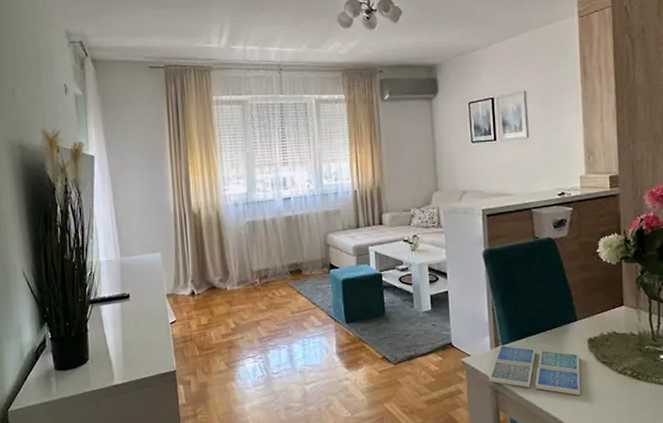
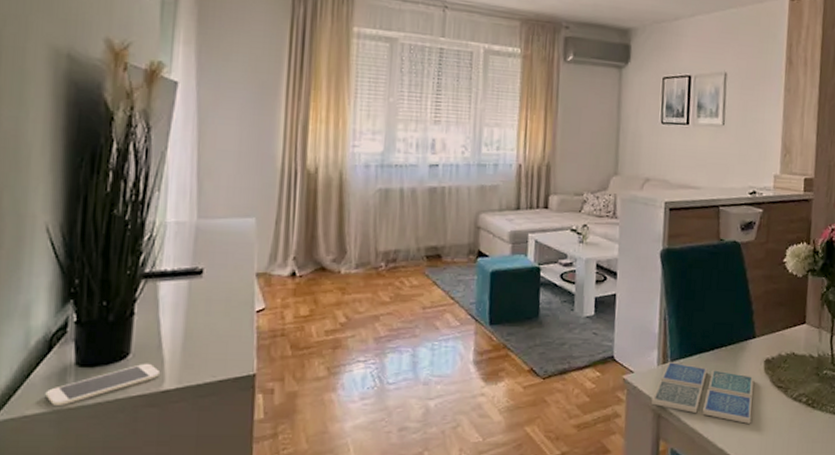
smartphone: none [38,365,111,398] -> present [45,363,161,405]

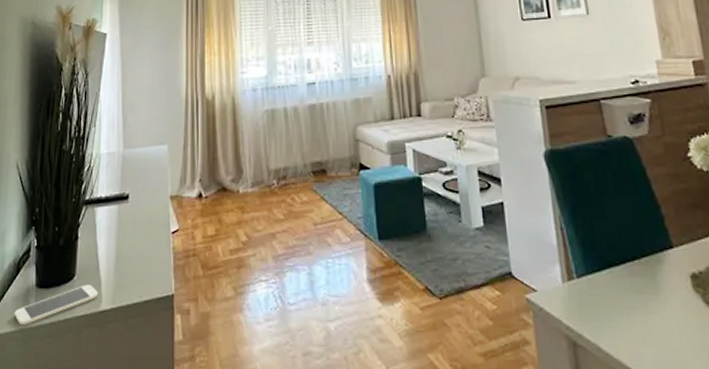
drink coaster: present [652,362,754,424] -> none [563,279,690,356]

